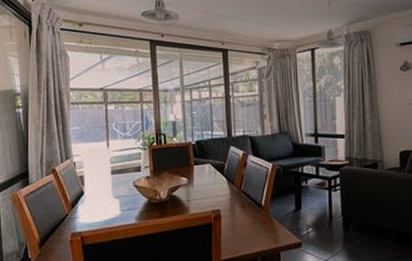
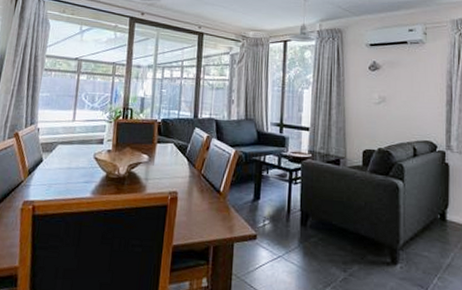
vase: present [77,146,121,223] -> none [32,114,79,193]

